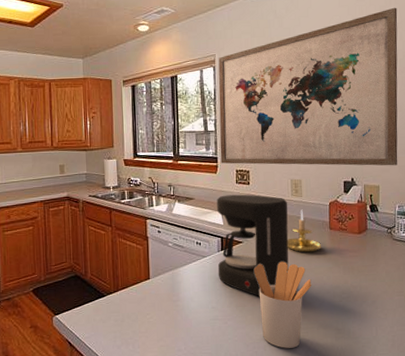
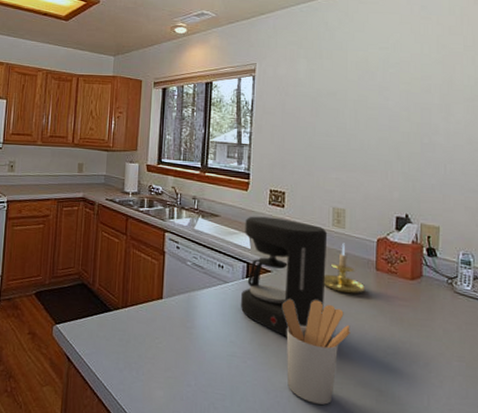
wall art: present [218,7,398,166] -> none [253,28,470,206]

